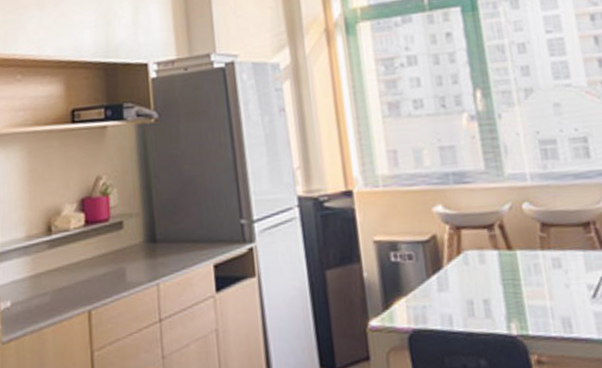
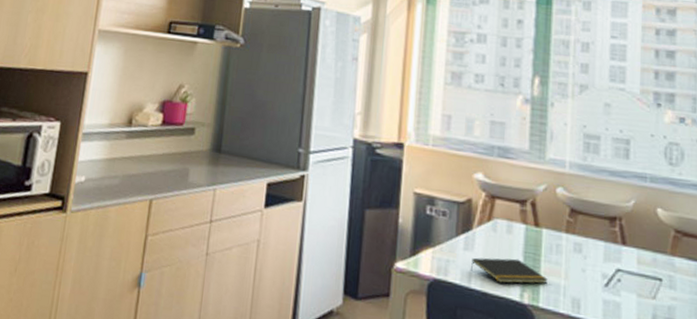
notepad: none [449,288,533,319] -> present [470,257,548,284]

